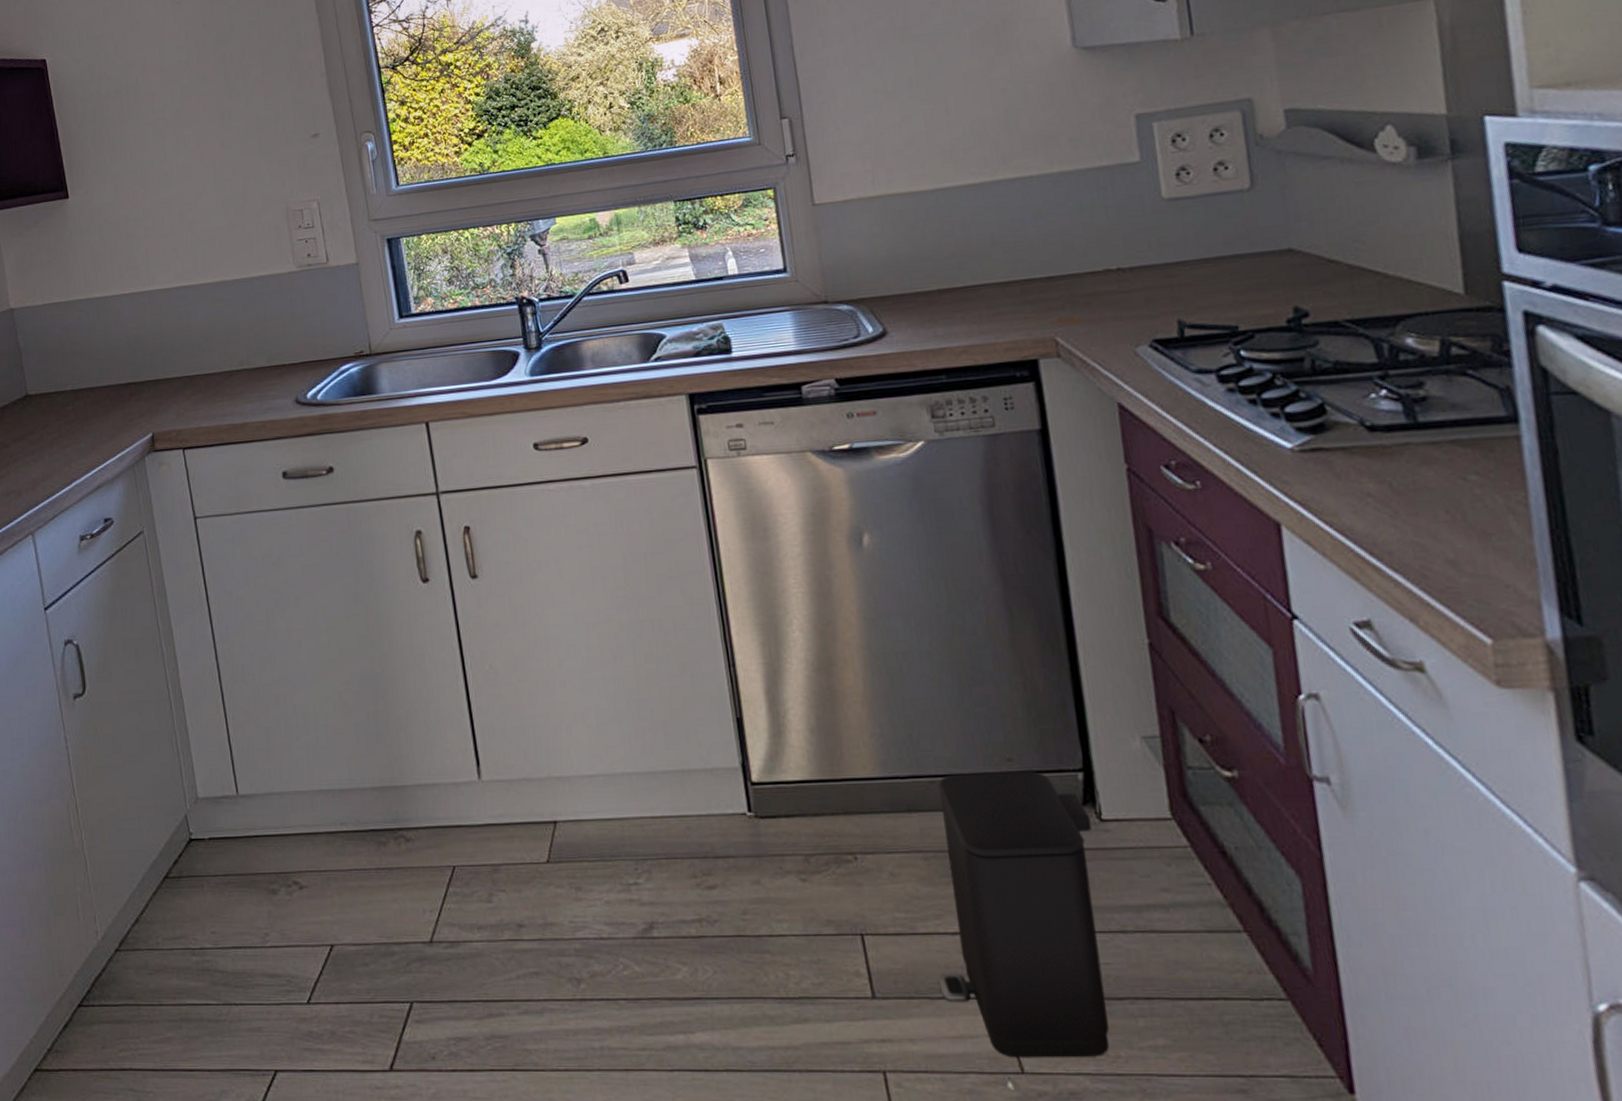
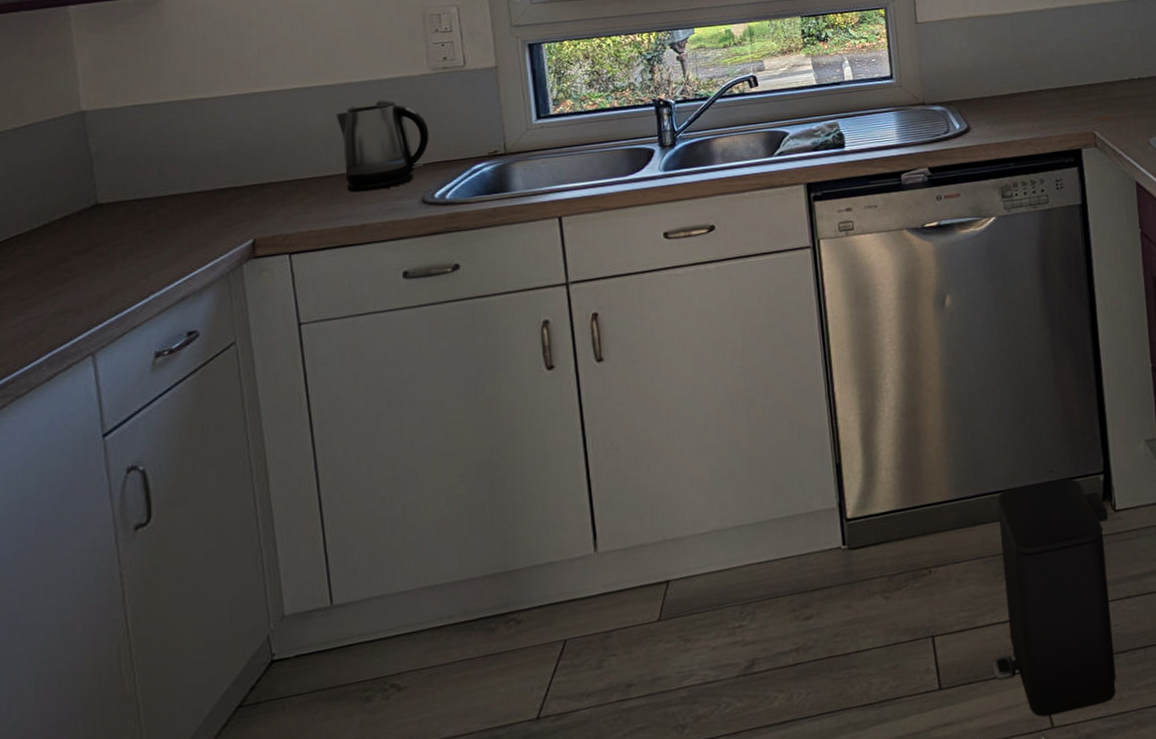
kettle: none [215,298,299,391] -> present [336,100,429,193]

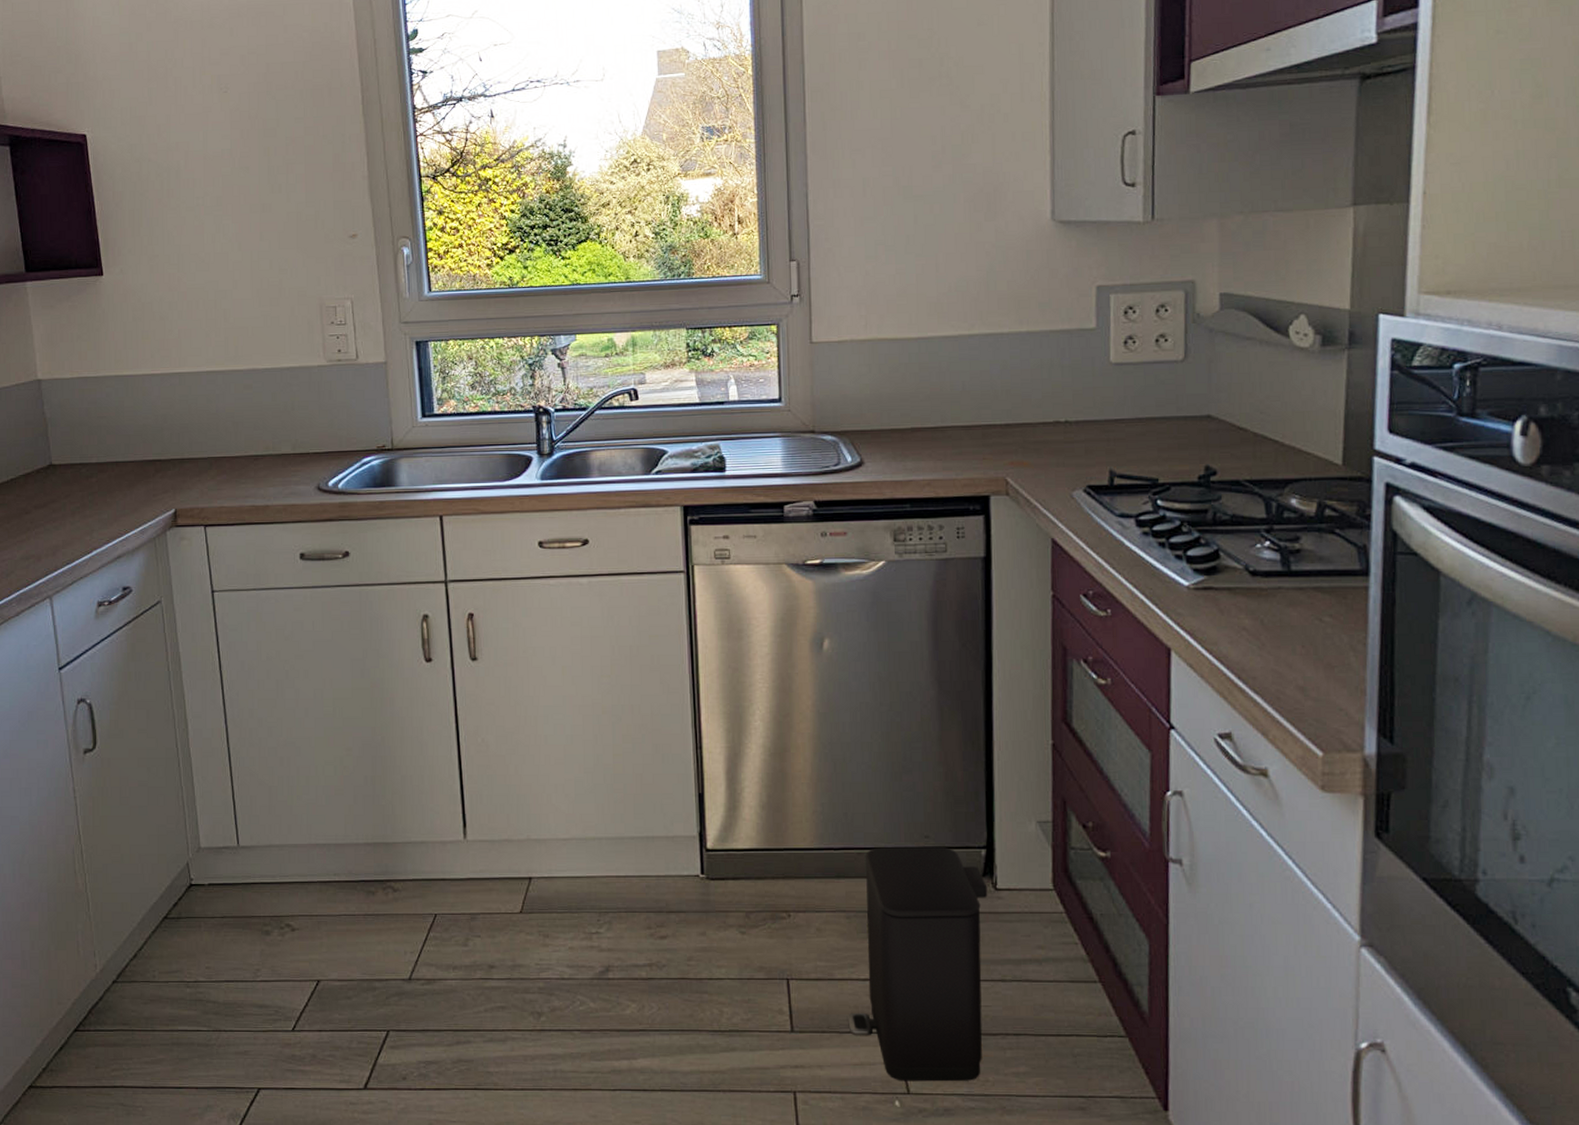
kettle: present [336,100,429,193] -> none [244,387,324,475]

